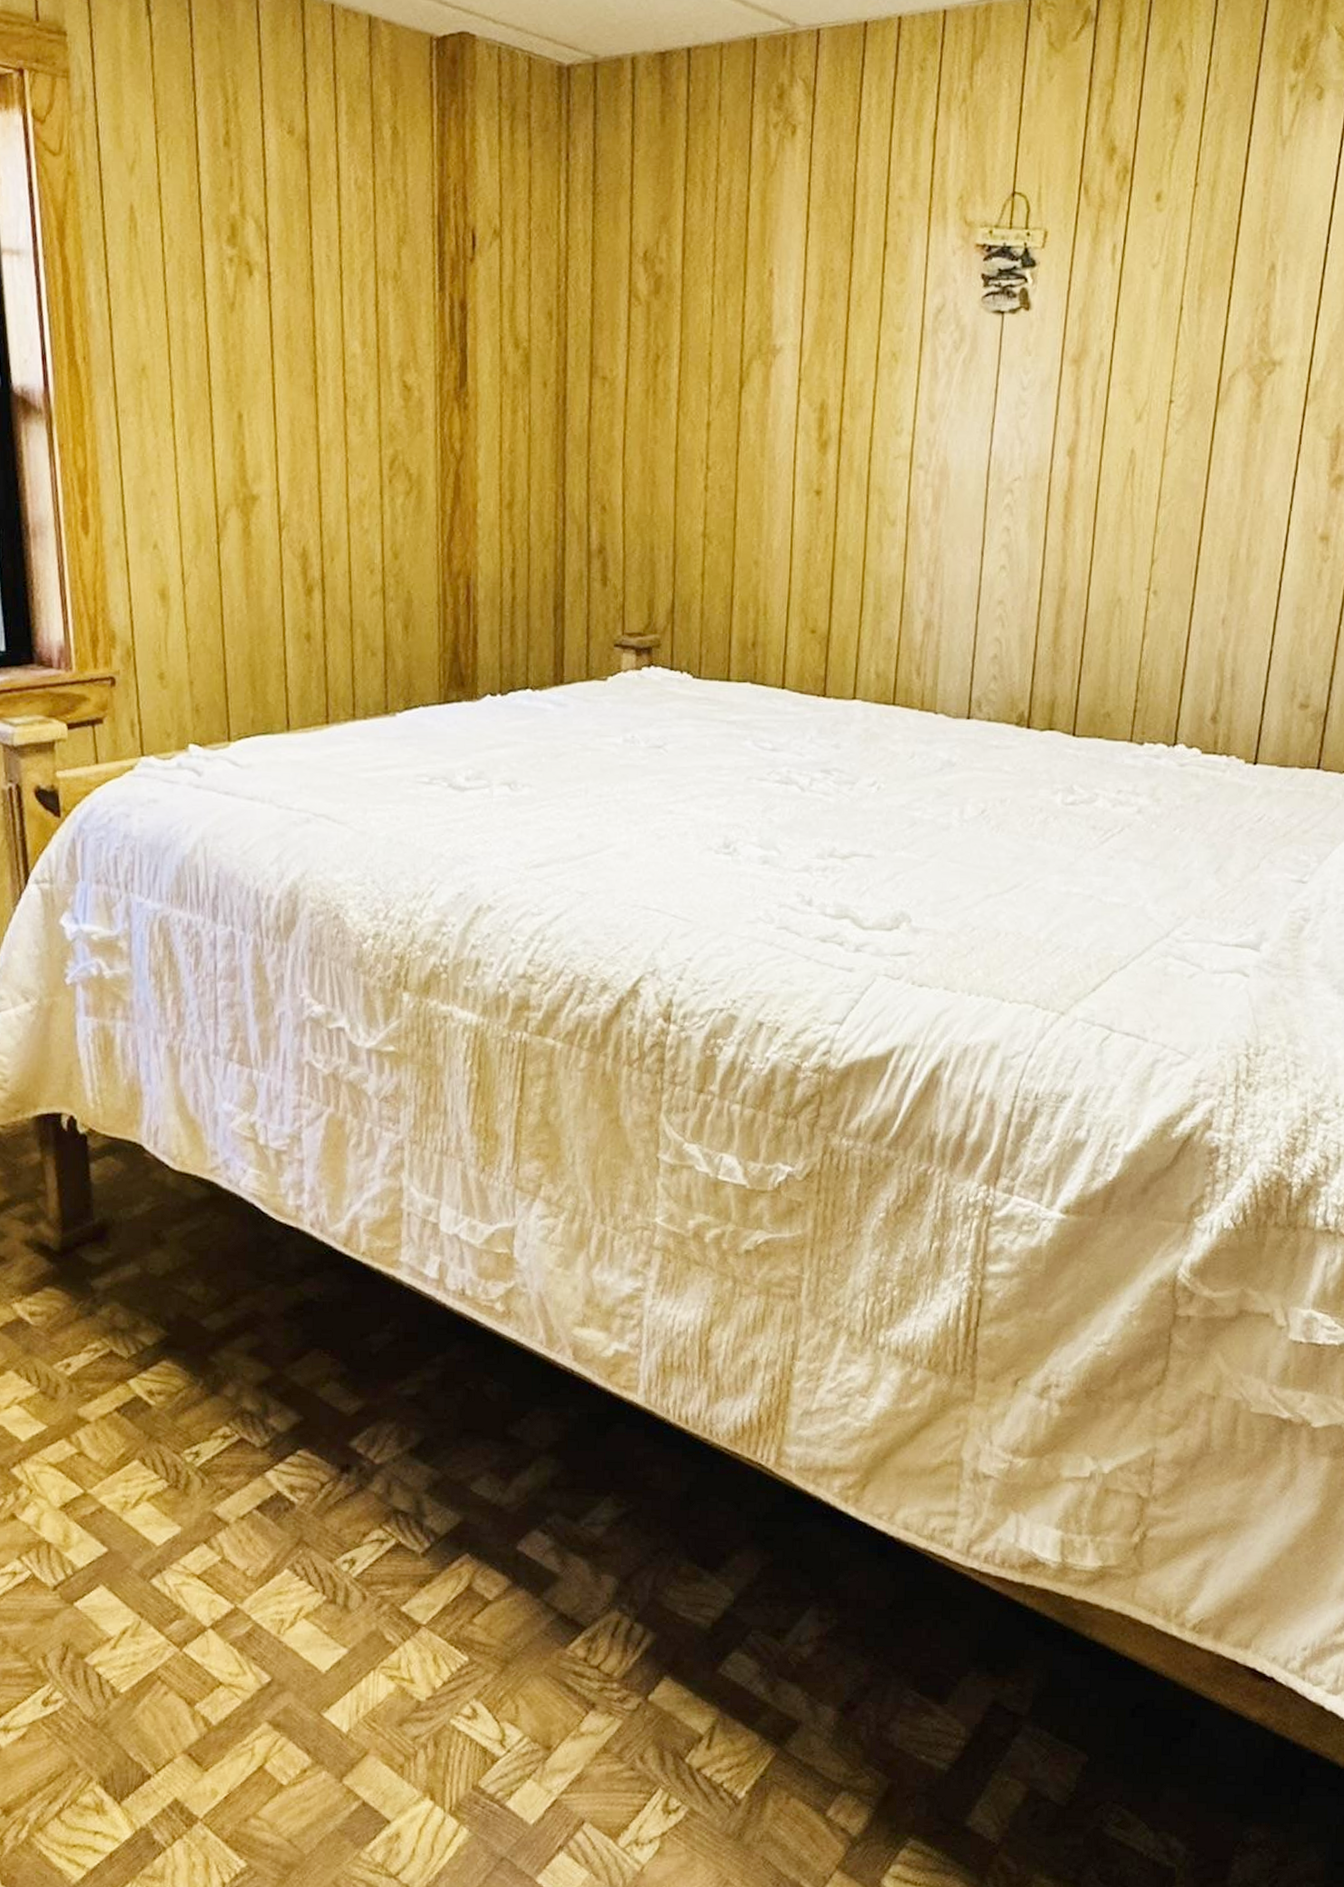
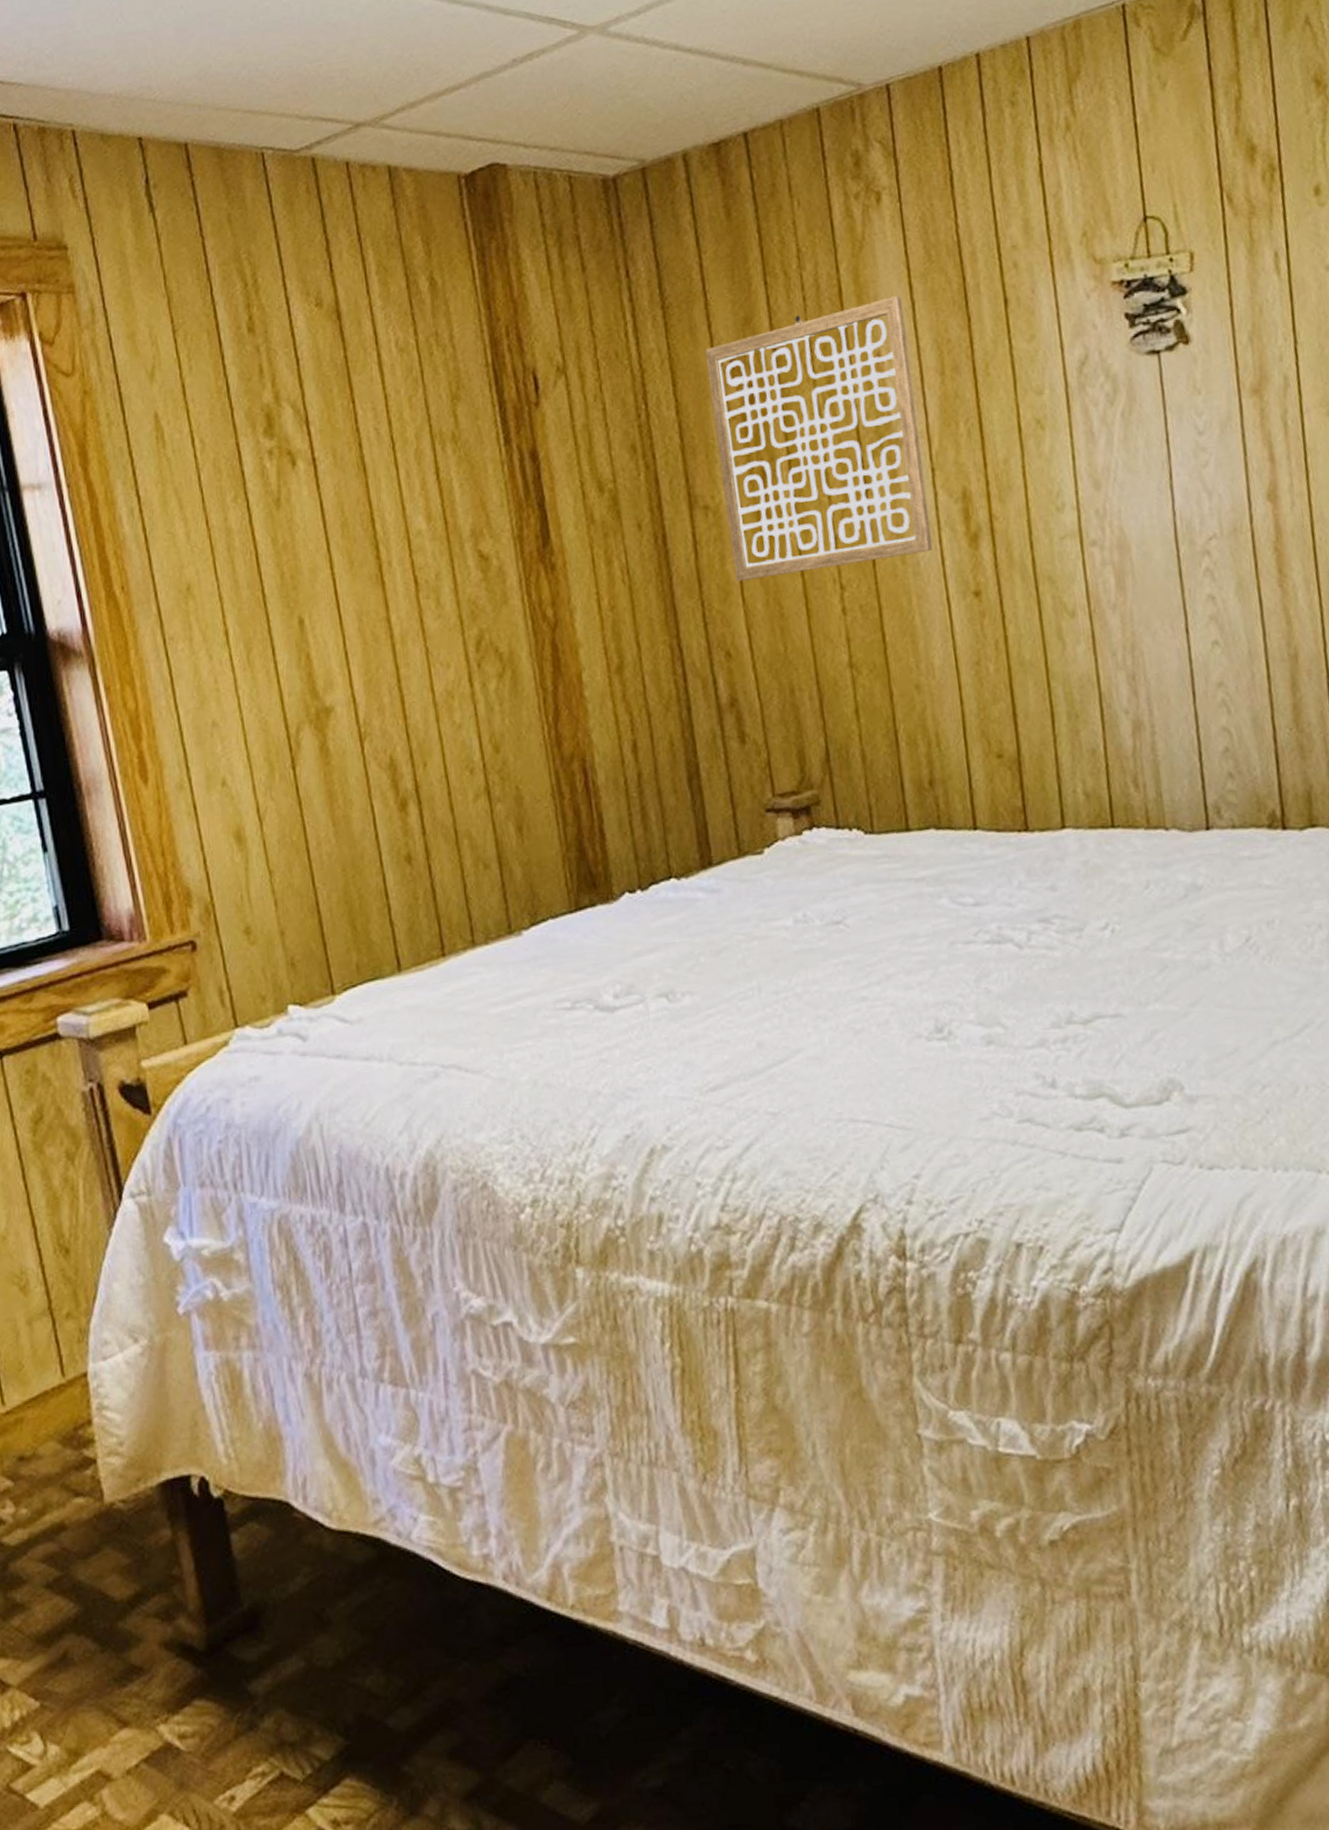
wall art: none [619,221,798,450] -> present [705,295,932,582]

